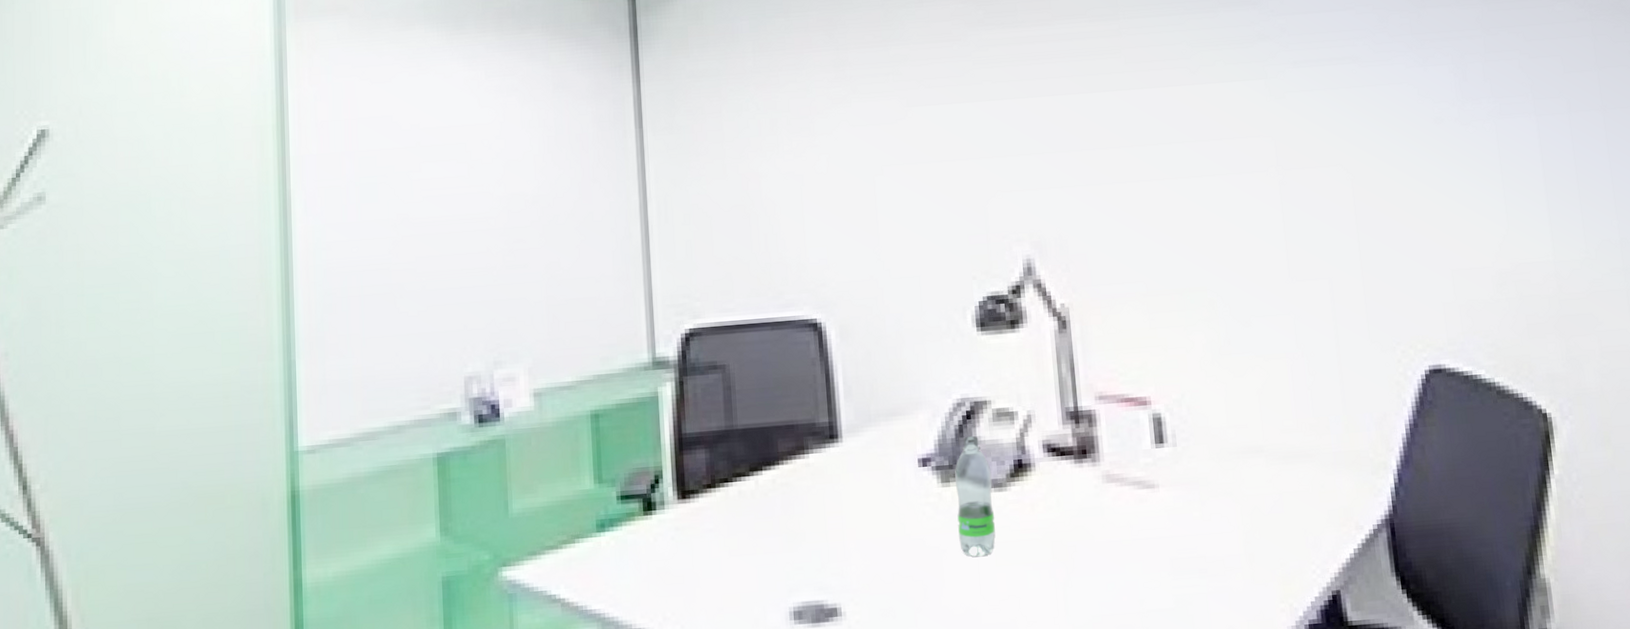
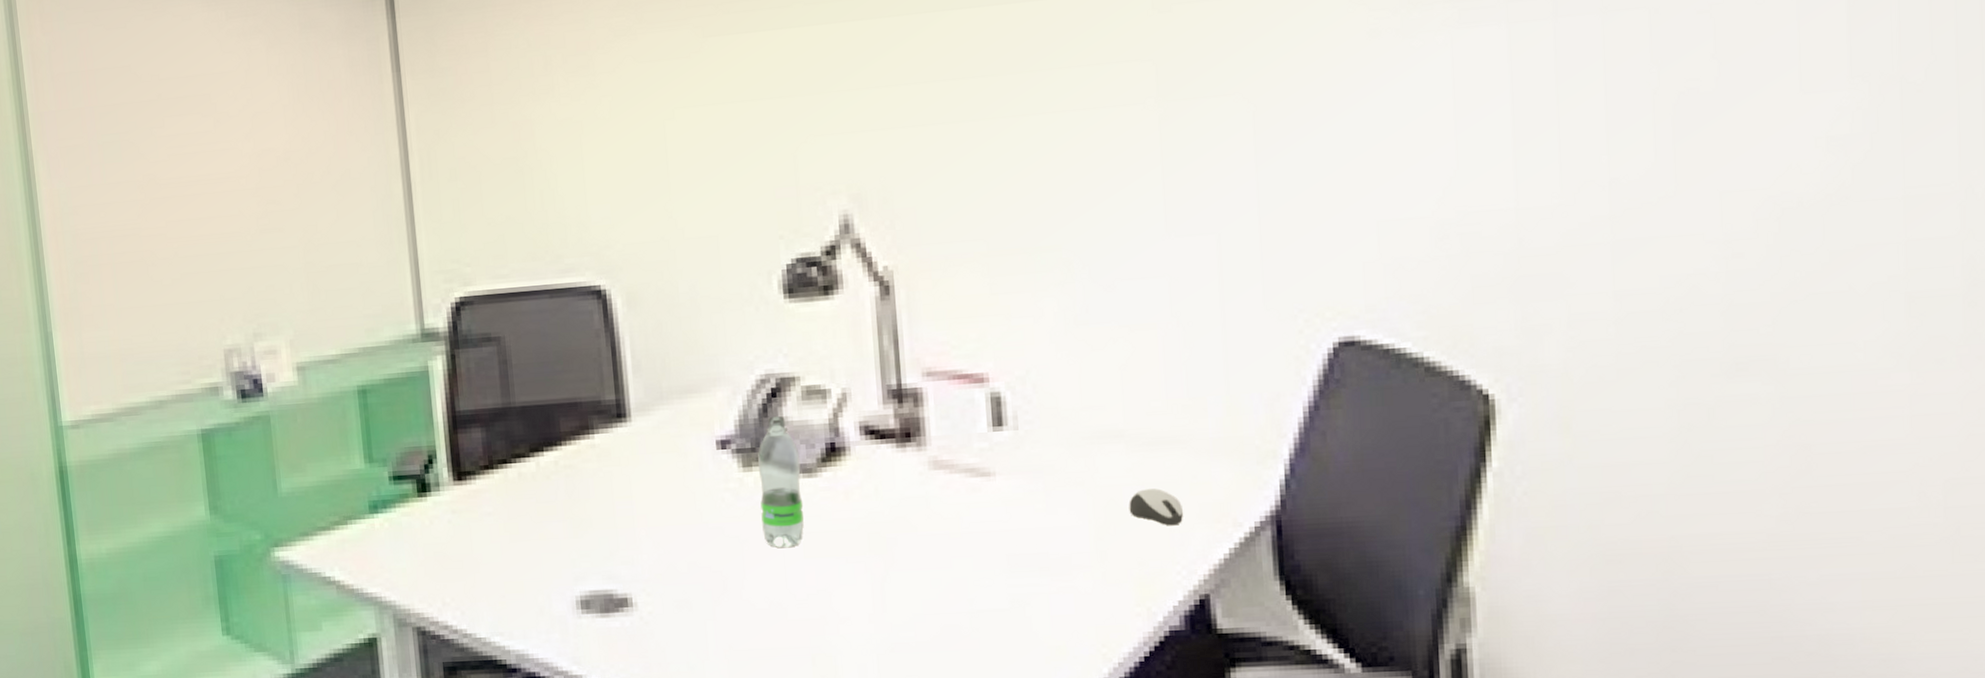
computer mouse: none [1270,497,1315,529] -> present [1129,488,1183,525]

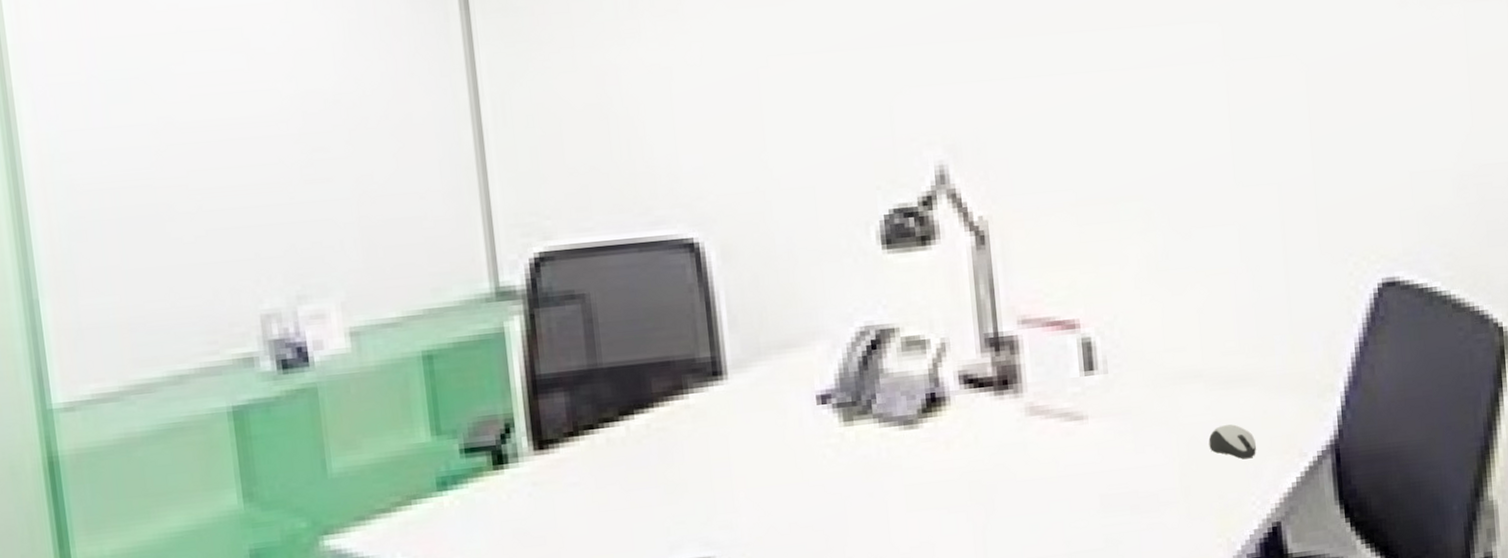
bottle: present [758,416,804,548] -> none [859,368,906,503]

